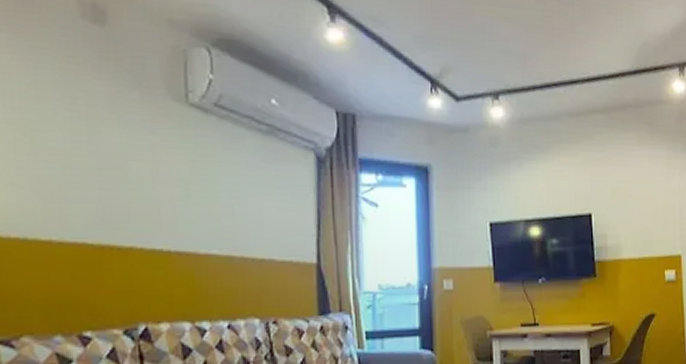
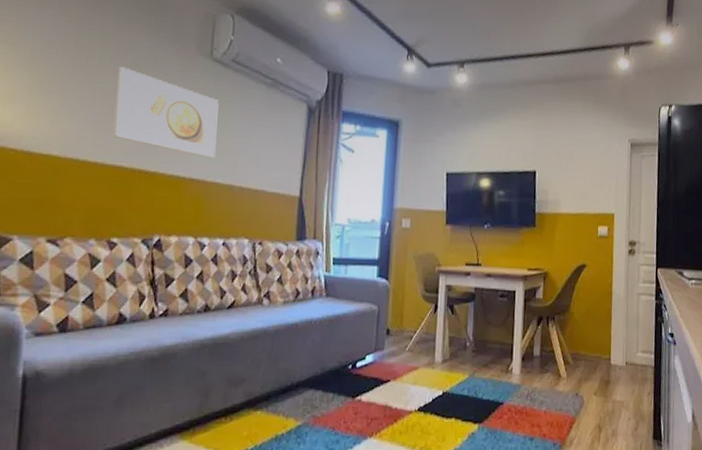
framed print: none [66,119,206,226] -> present [113,66,219,159]

